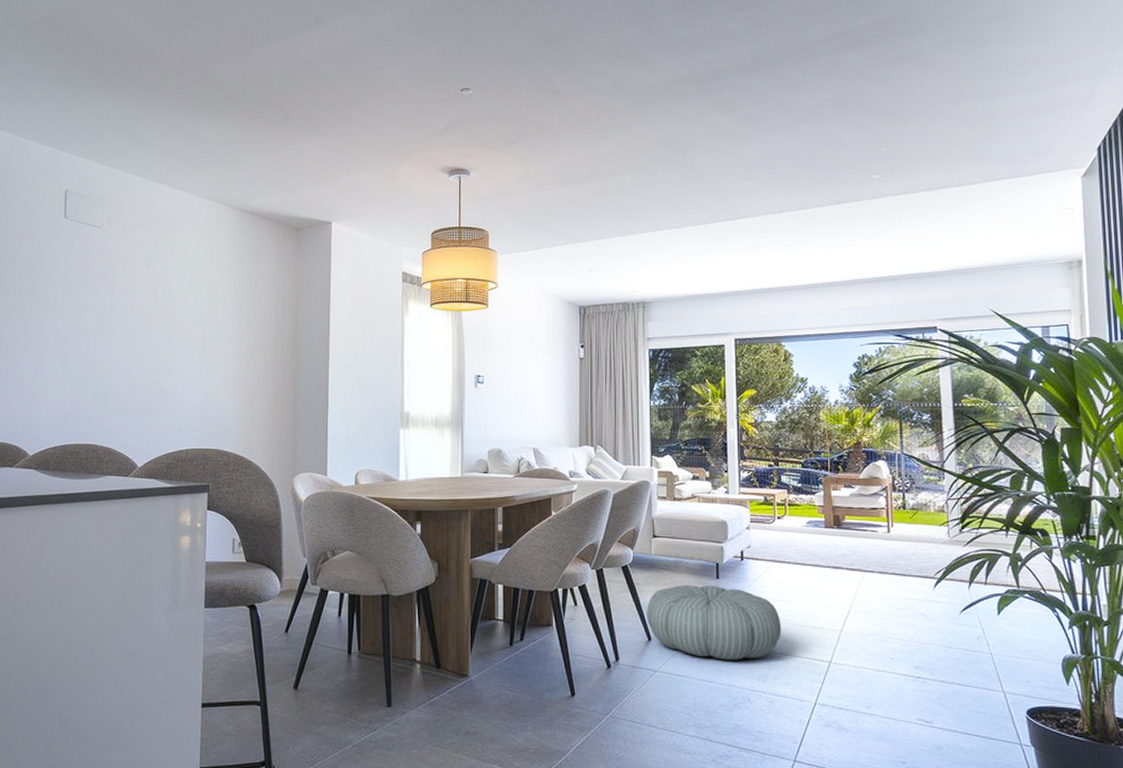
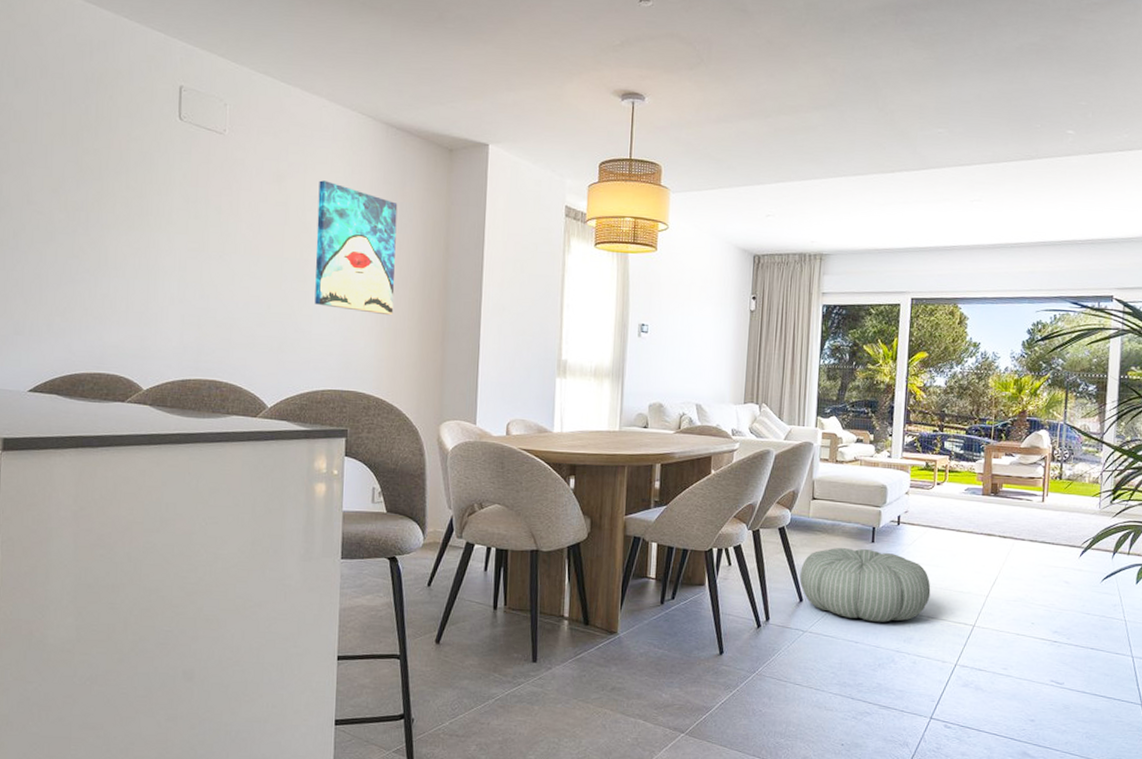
wall art: none [179,262,252,379] -> present [314,180,398,316]

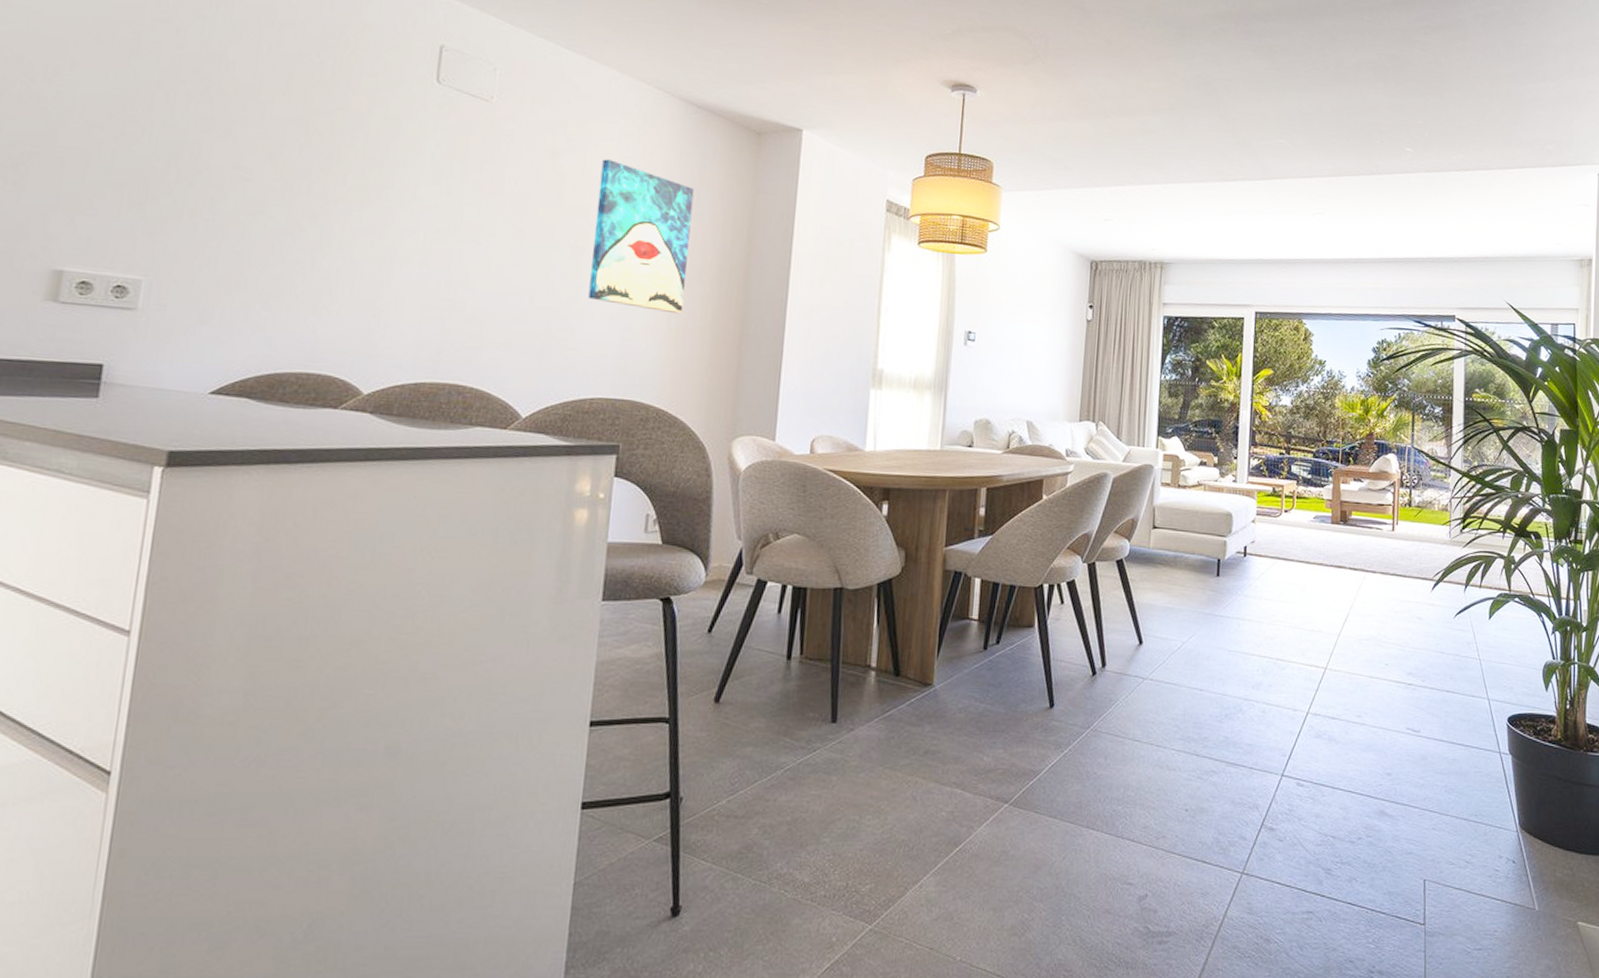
pouf: present [800,548,931,622] -> none [1139,582,1280,666]

